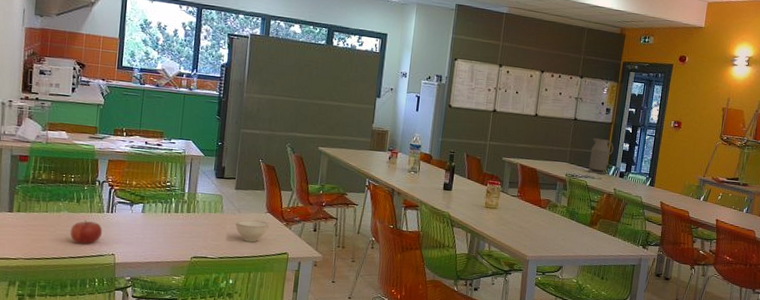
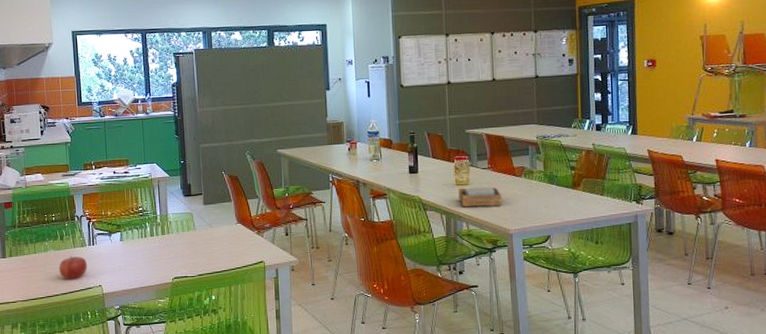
bowl: present [235,218,270,243] -> none [208,231,242,255]
napkin holder: none [485,210,526,234] -> present [458,186,503,207]
water jug: present [588,137,614,175] -> none [559,92,584,131]

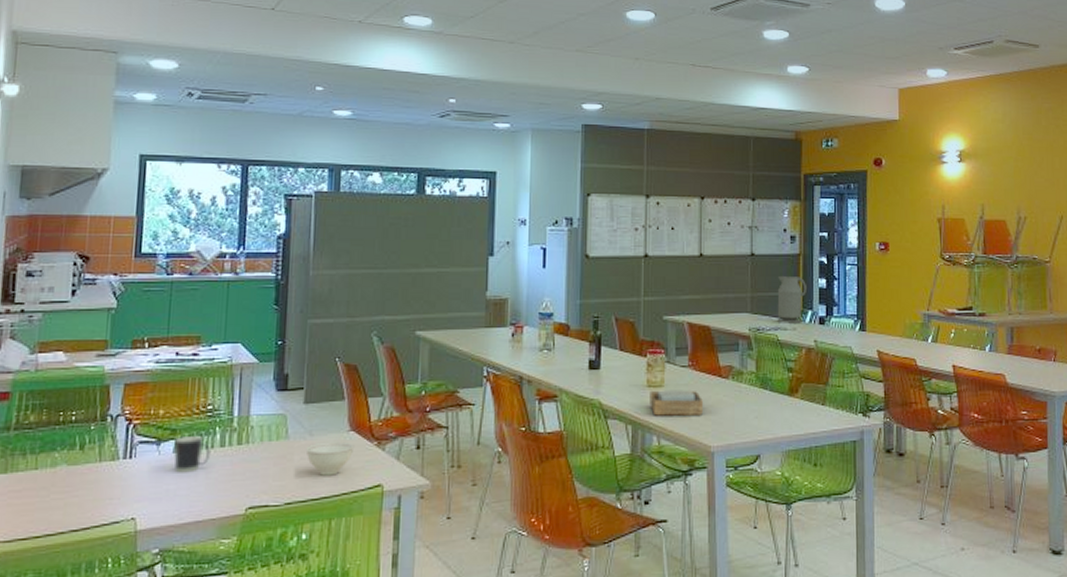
fruit: present [58,256,88,280] -> none [70,474,118,509]
mug: none [119,229,145,255] -> present [173,436,212,473]
bowl: none [208,231,242,255] -> present [305,441,355,476]
water jug: none [559,92,584,131] -> present [777,275,806,323]

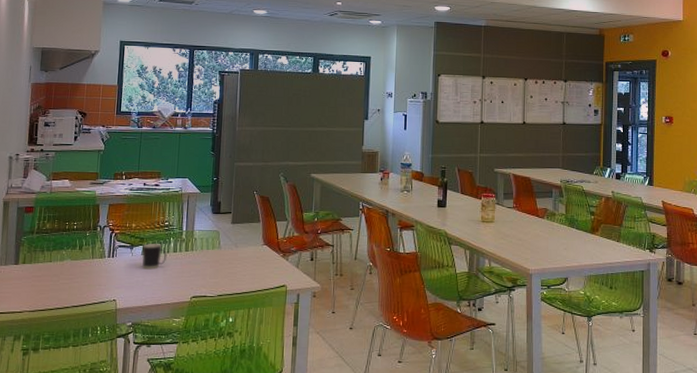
bowl: present [305,441,355,476] -> none [232,252,267,277]
napkin holder: present [650,390,704,417] -> none [483,225,525,246]
water jug: present [777,275,806,323] -> none [583,140,606,178]

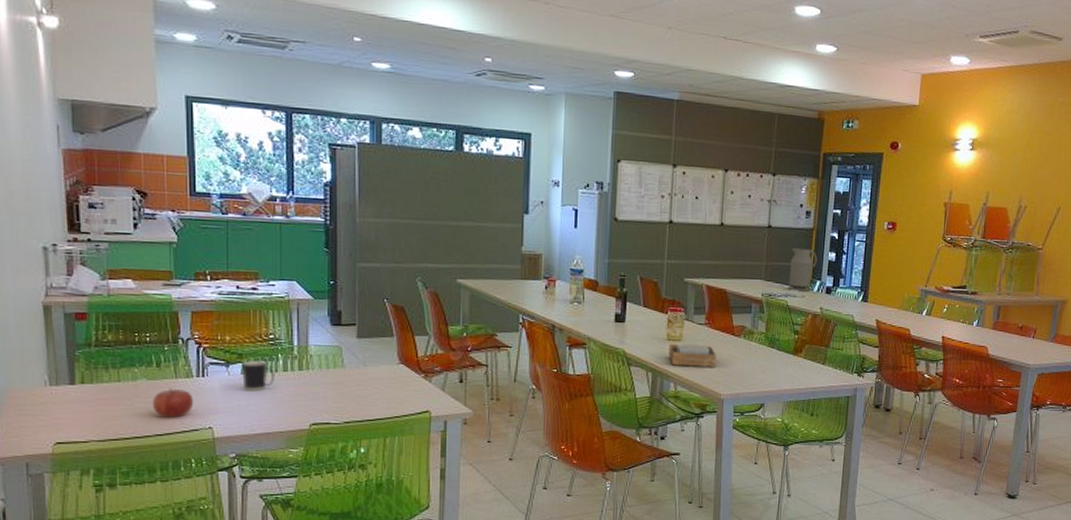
fruit: none [72,267,104,292] -> present [152,388,194,418]
napkin holder: none [483,225,525,246] -> present [668,343,717,369]
water jug: none [583,140,606,178] -> present [788,247,817,292]

